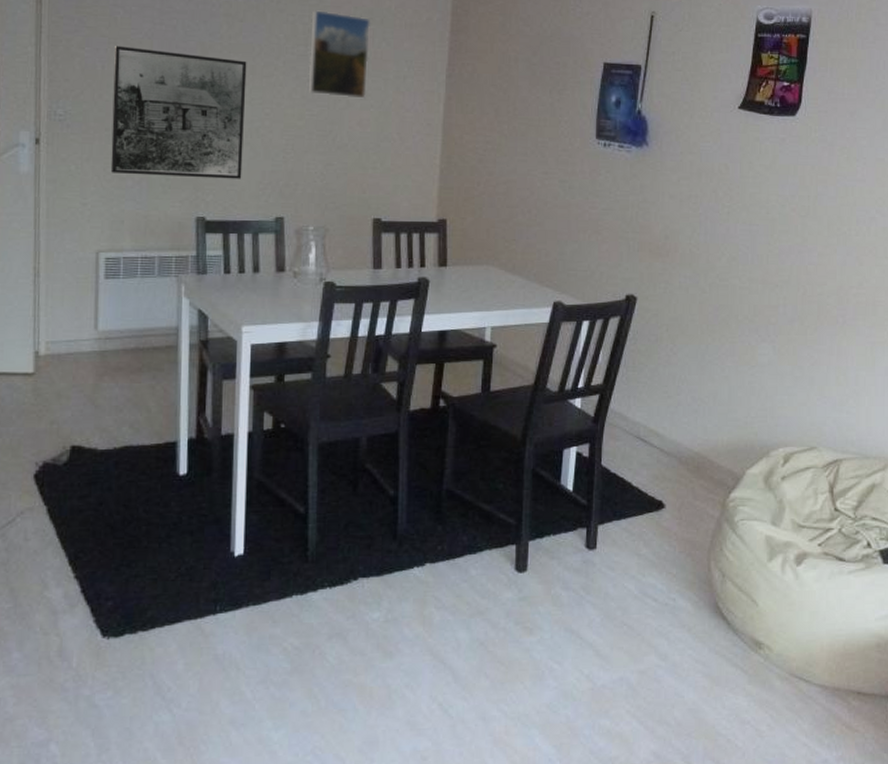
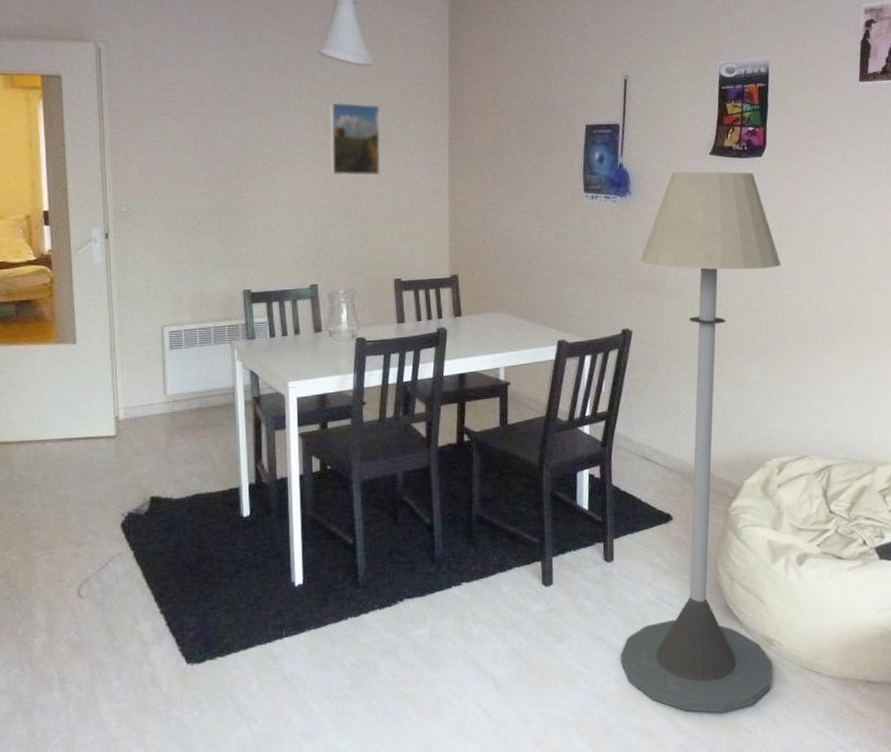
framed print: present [110,46,247,179] -> none [166,148,280,258]
floor lamp: none [595,125,807,719] -> present [620,171,782,713]

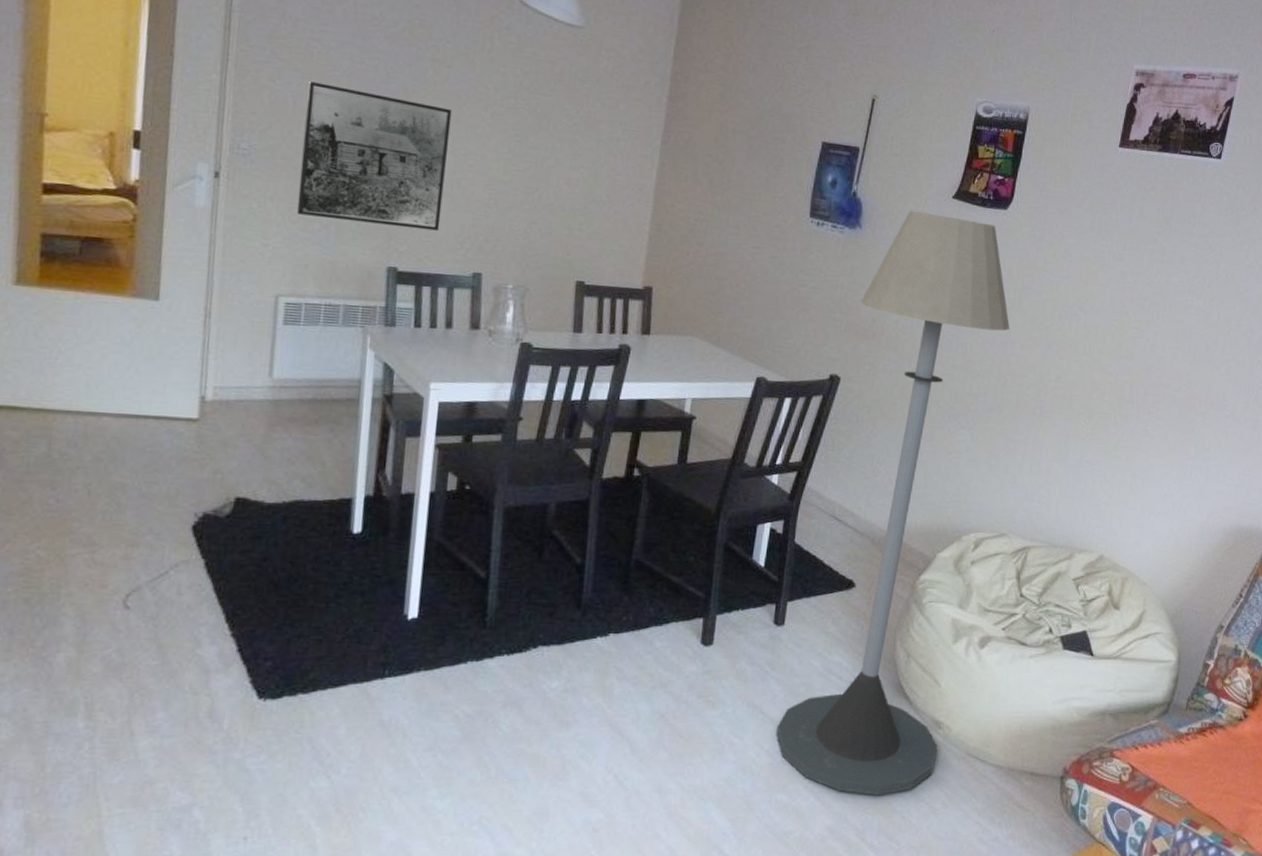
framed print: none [166,148,280,258] -> present [296,81,452,231]
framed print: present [329,102,381,176] -> none [515,63,587,159]

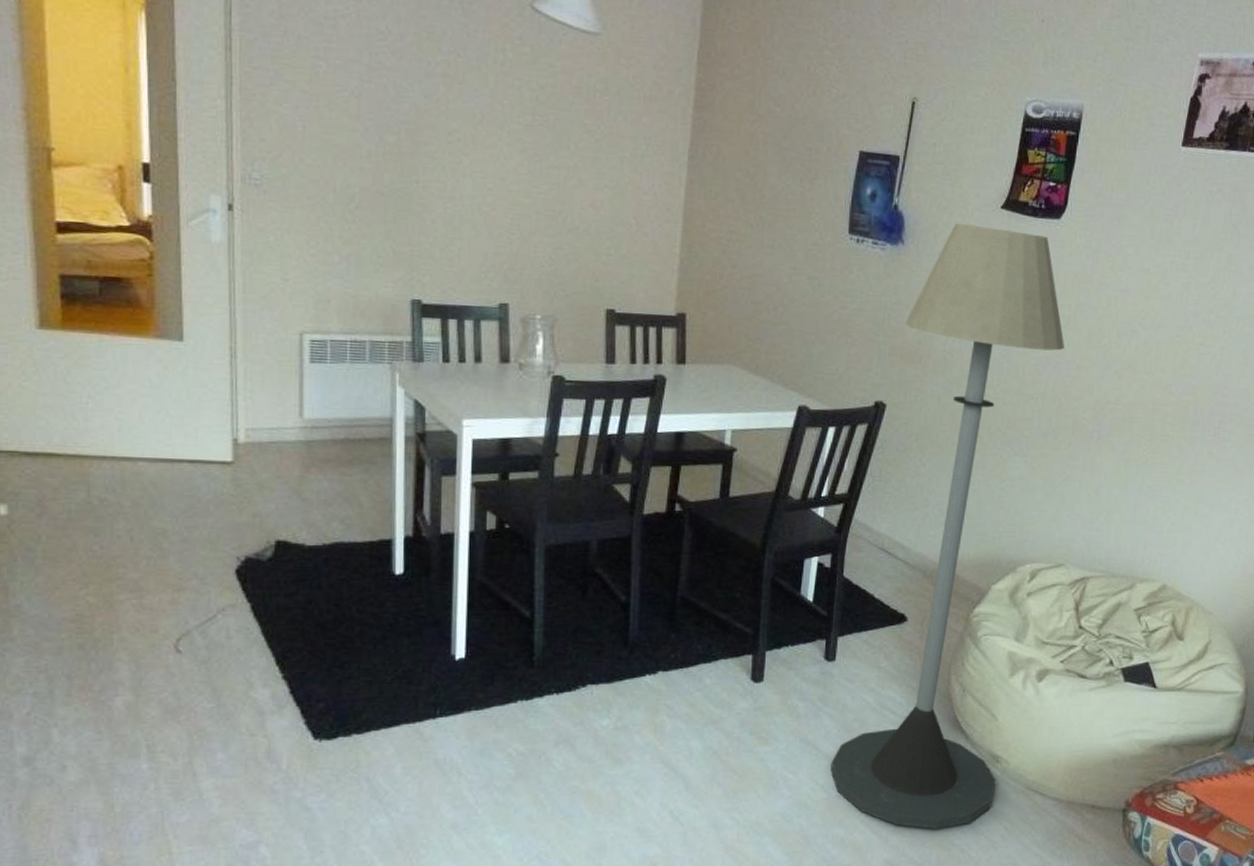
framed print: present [296,81,452,231] -> none [314,104,467,260]

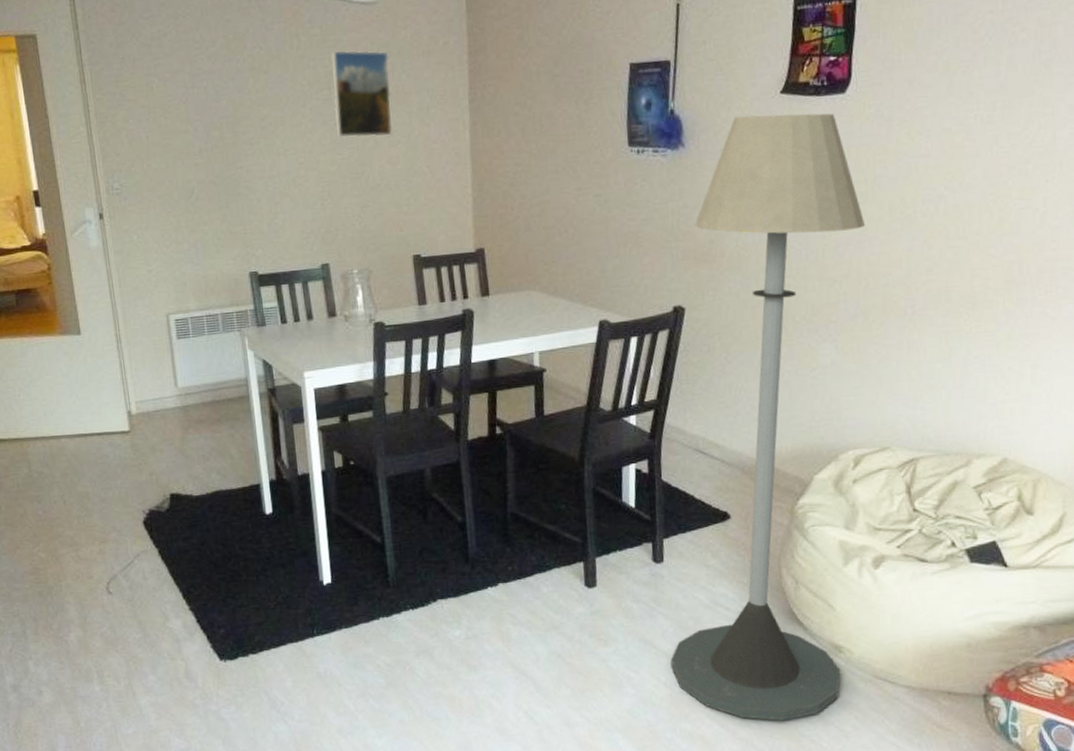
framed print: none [535,75,606,178] -> present [331,50,393,138]

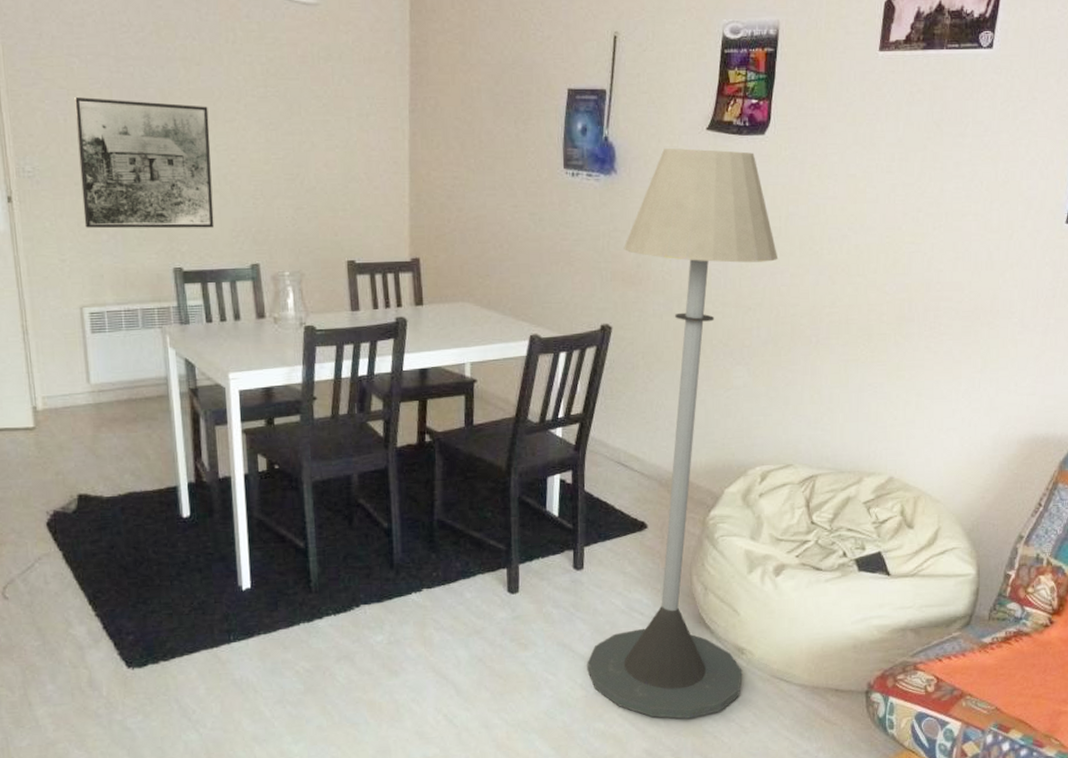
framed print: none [155,112,286,239] -> present [75,97,215,229]
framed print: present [331,50,393,138] -> none [268,49,331,139]

